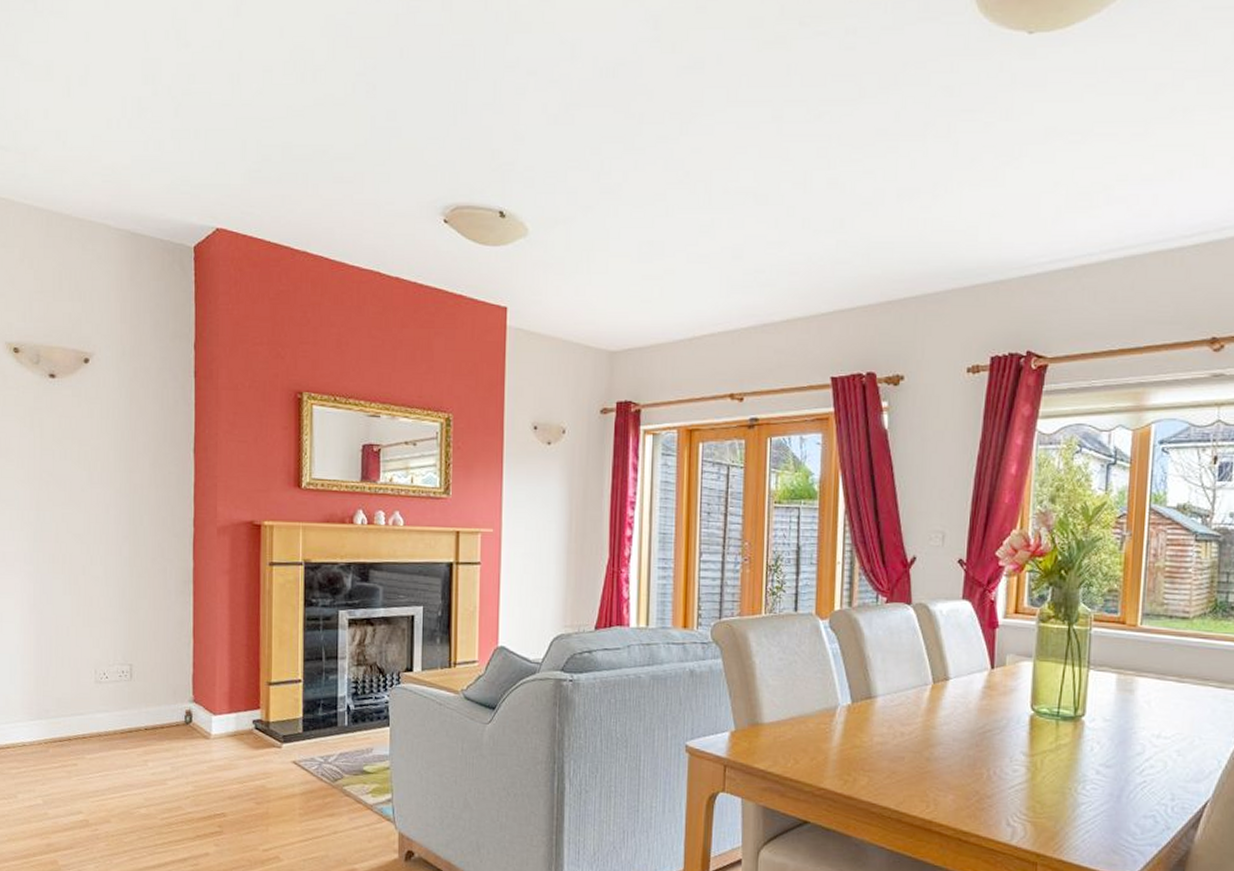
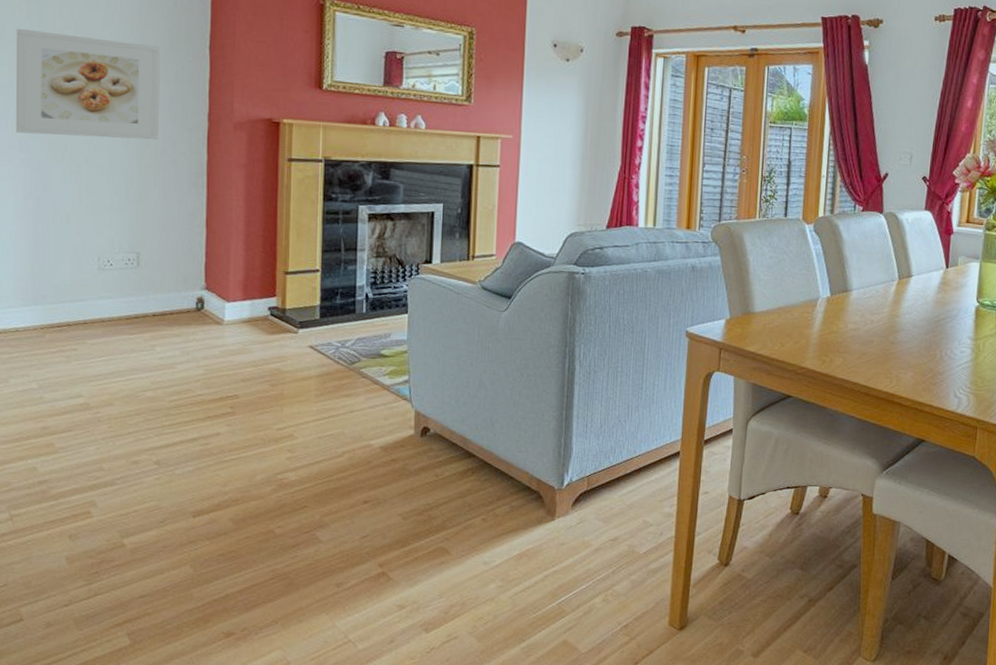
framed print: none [20,440,149,548] -> present [15,28,160,140]

